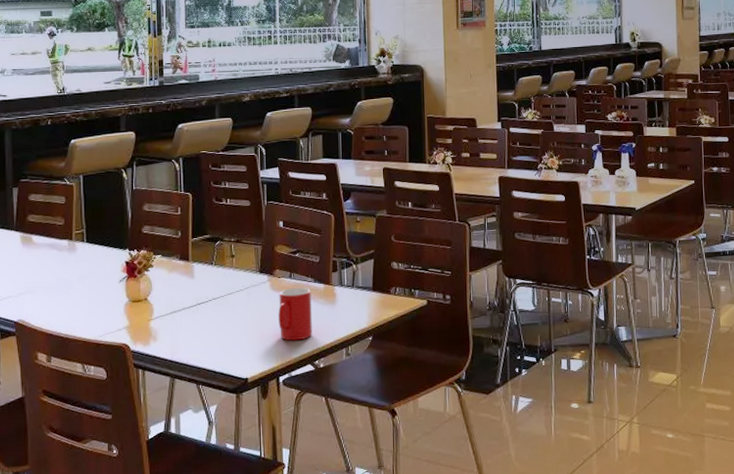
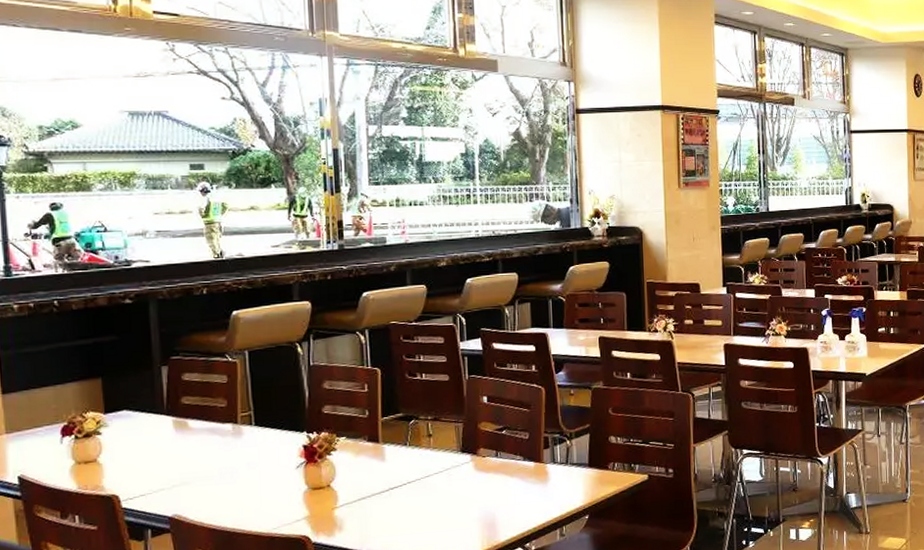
cup: present [278,287,312,341] -> none [483,466,522,524]

